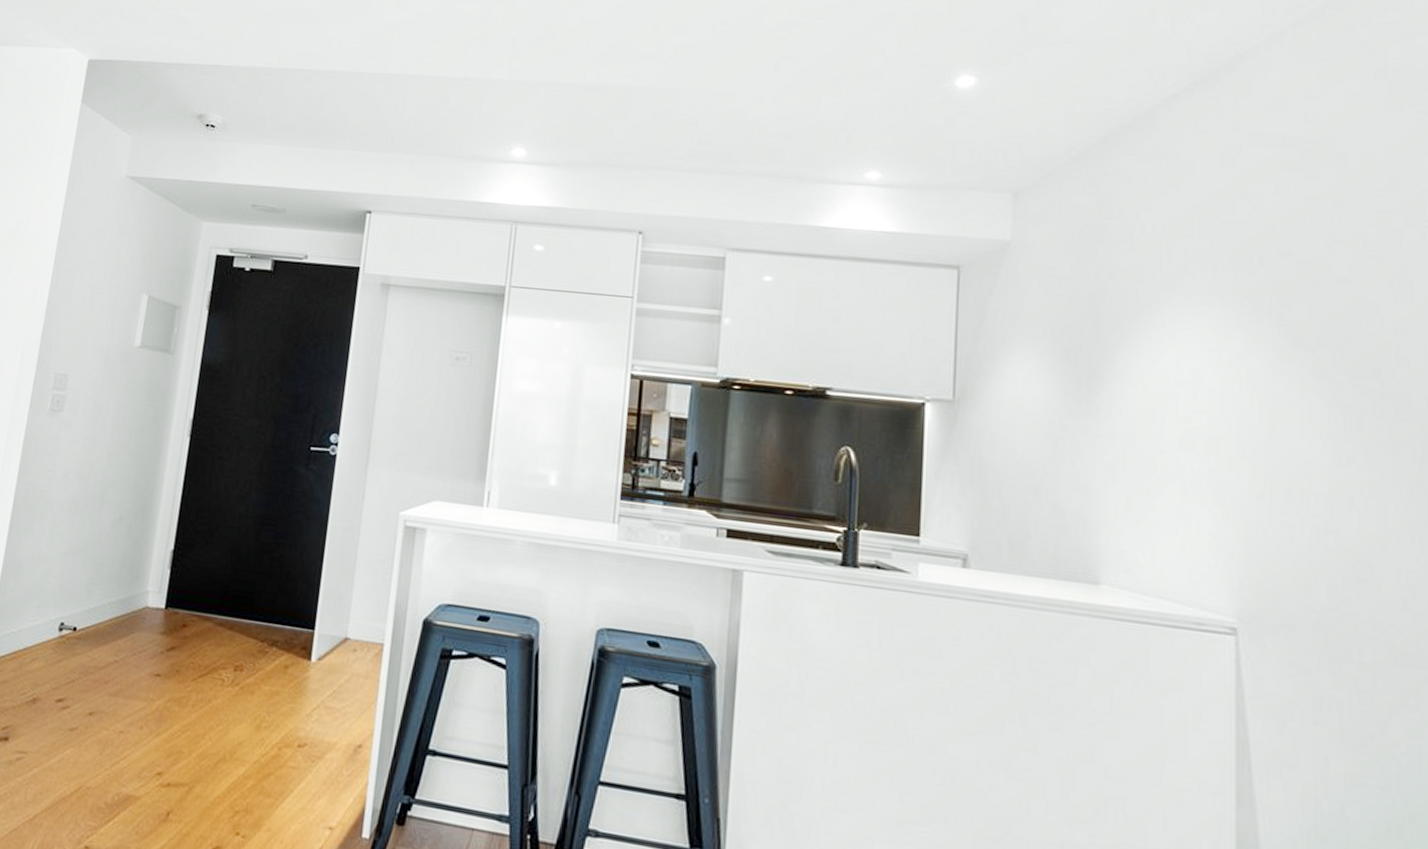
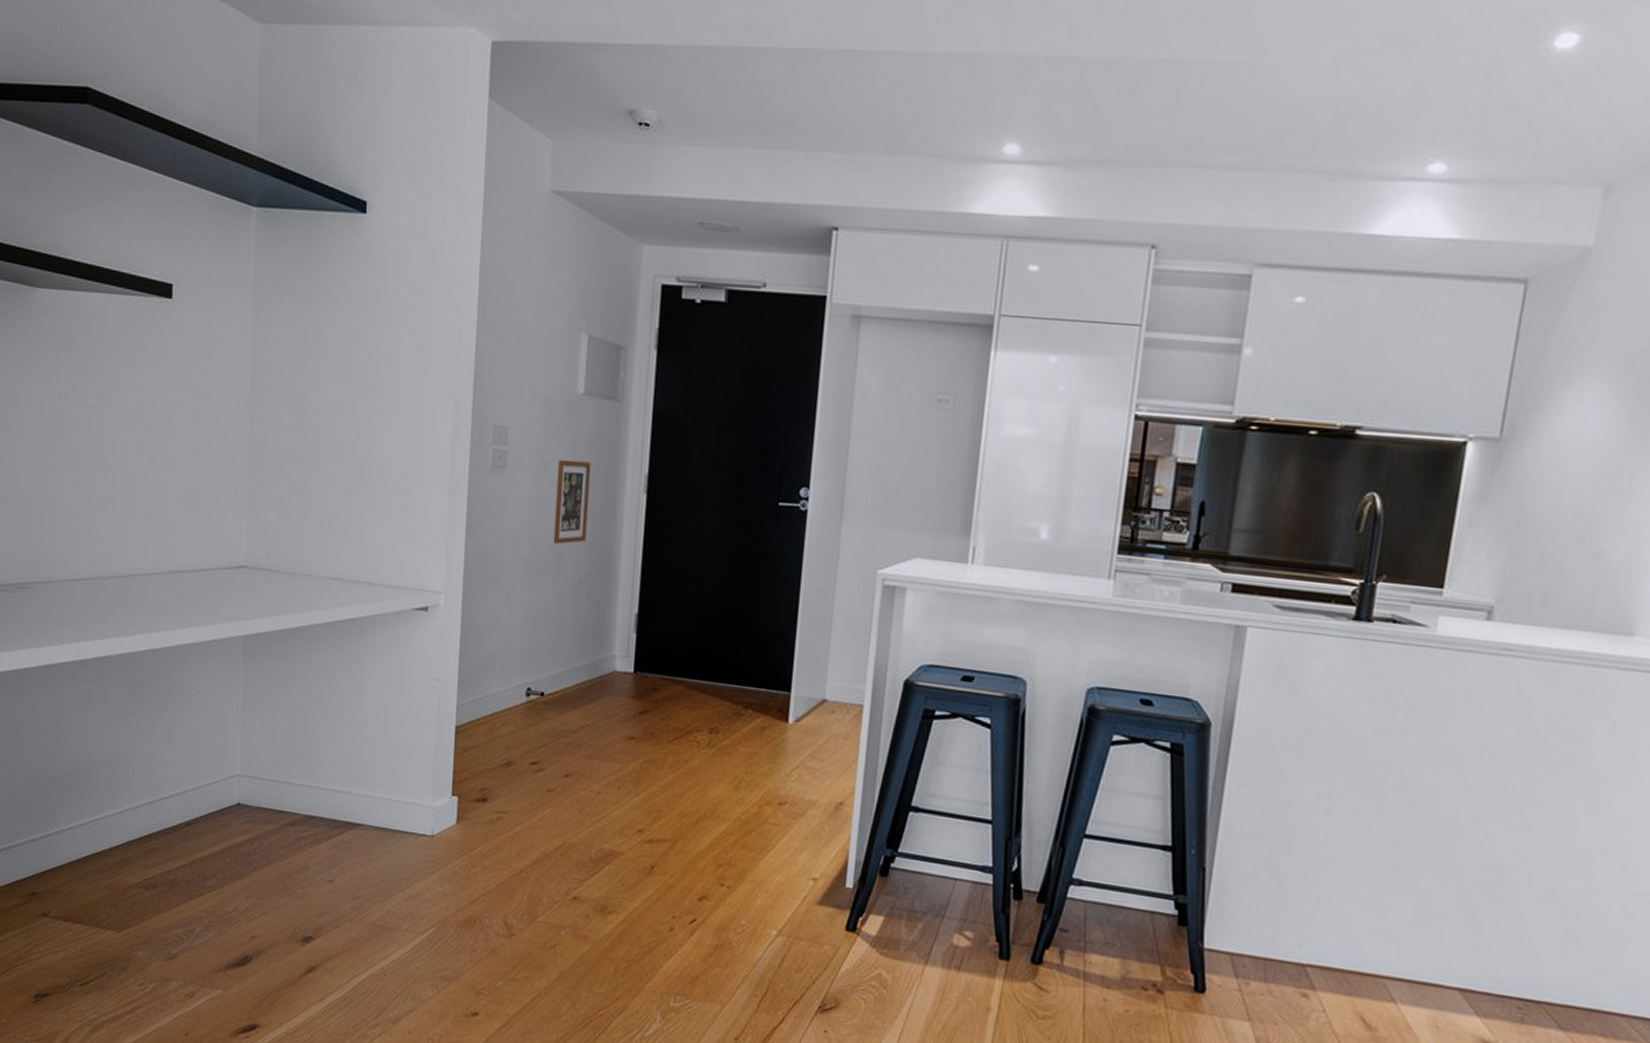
picture frame: none [99,404,141,483] -> present [553,459,591,545]

